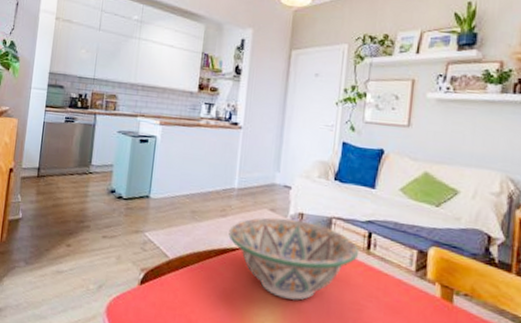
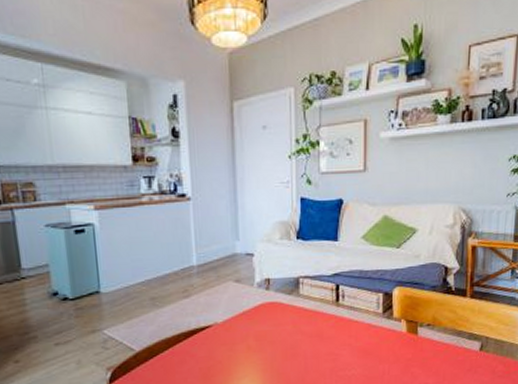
decorative bowl: present [229,217,359,300] -> none [195,286,329,365]

